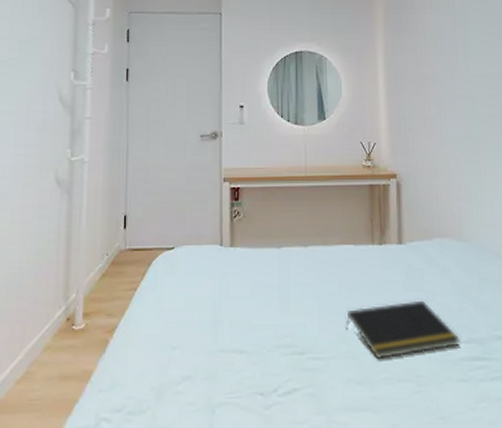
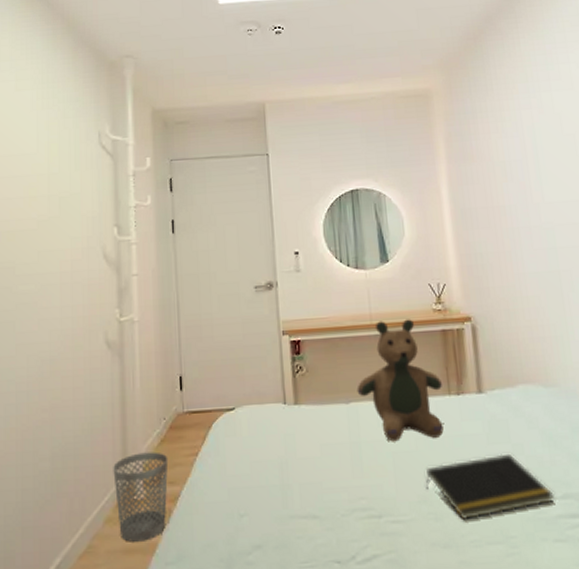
wastebasket: none [54,285,109,369] -> present [113,452,169,542]
teddy bear: none [289,173,366,285] -> present [356,319,444,442]

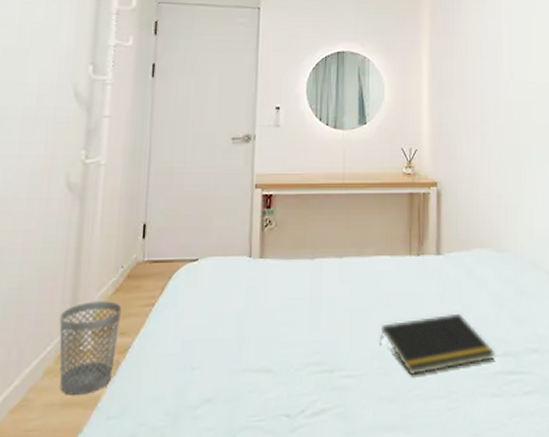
teddy bear: present [356,319,444,442] -> none [323,180,404,299]

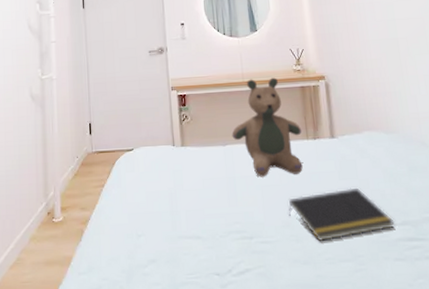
wastebasket: present [59,301,122,395] -> none [37,183,81,256]
teddy bear: none [323,180,404,299] -> present [232,77,303,177]

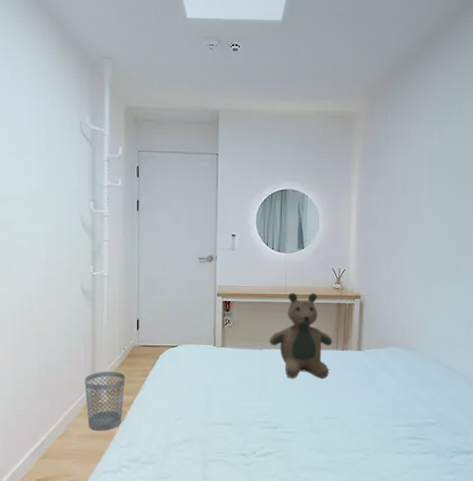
wastebasket: none [37,183,81,256] -> present [84,371,126,431]
notepad: present [288,187,395,242] -> none [310,393,401,435]

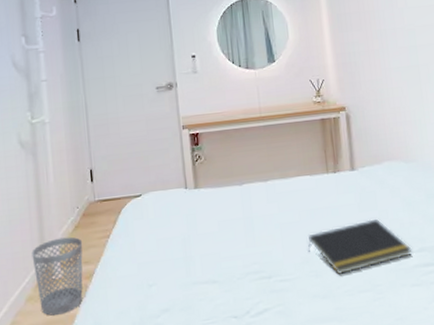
teddy bear: present [269,292,332,379] -> none [248,110,323,215]
notepad: none [310,393,401,435] -> present [308,218,413,275]

